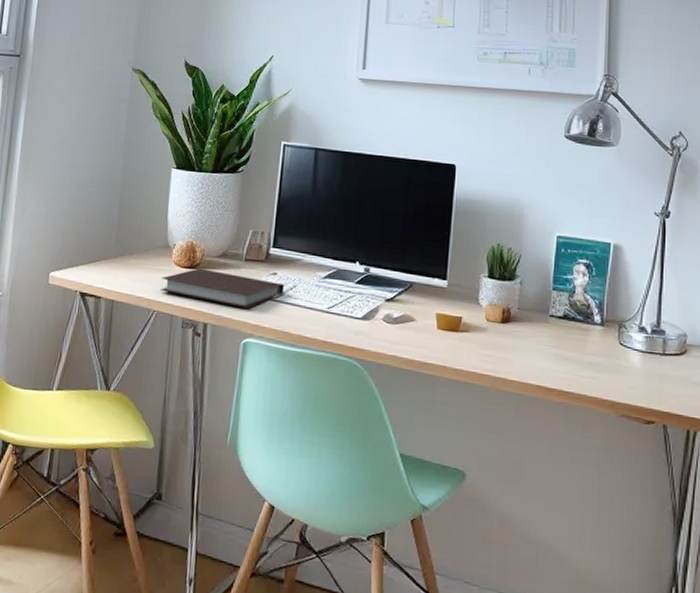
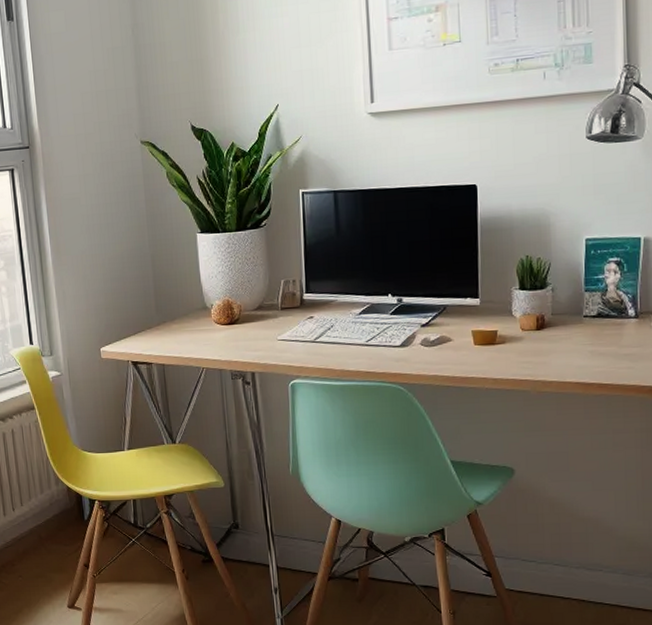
notebook: present [160,268,285,309] -> none [205,323,323,353]

